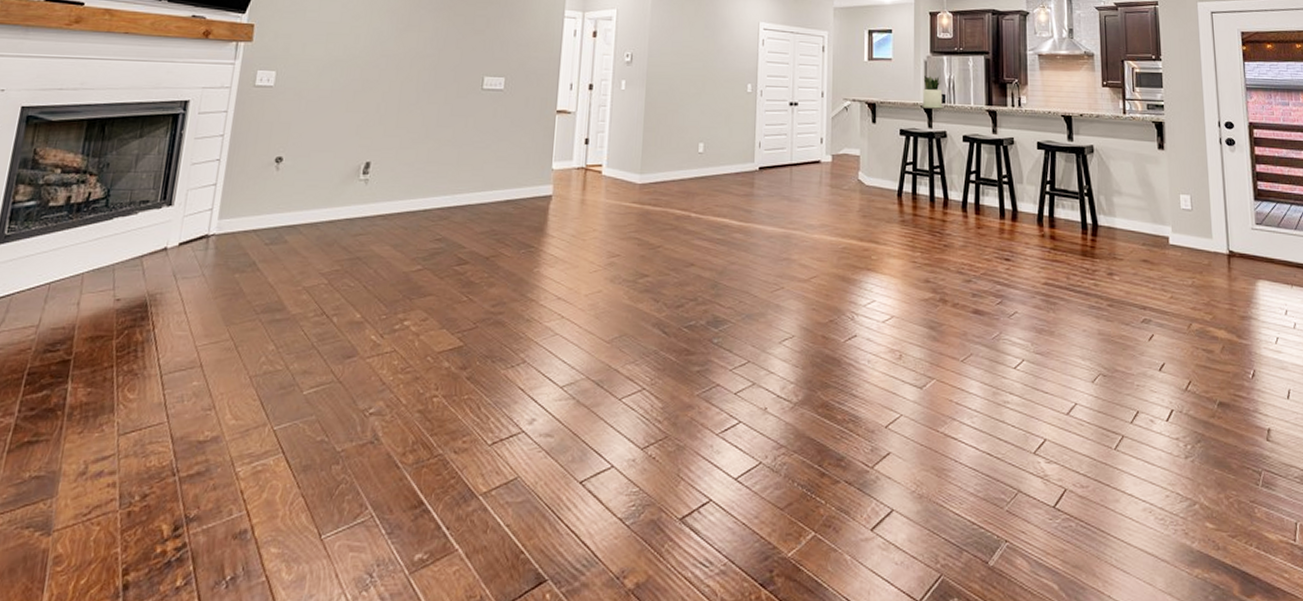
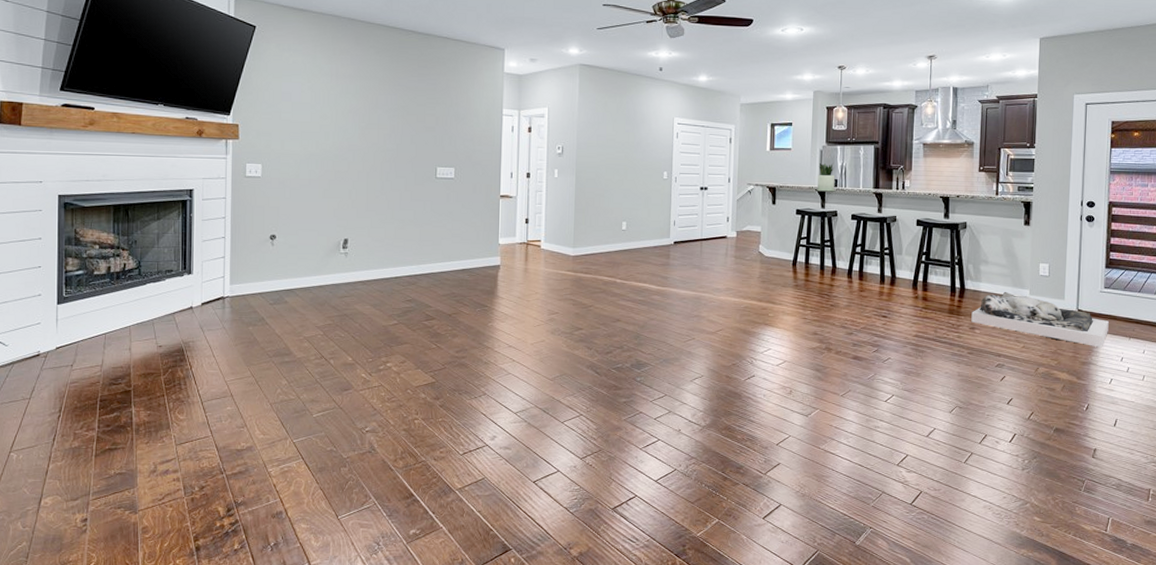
dog bed: none [1108,228,1267,298] -> present [971,291,1109,348]

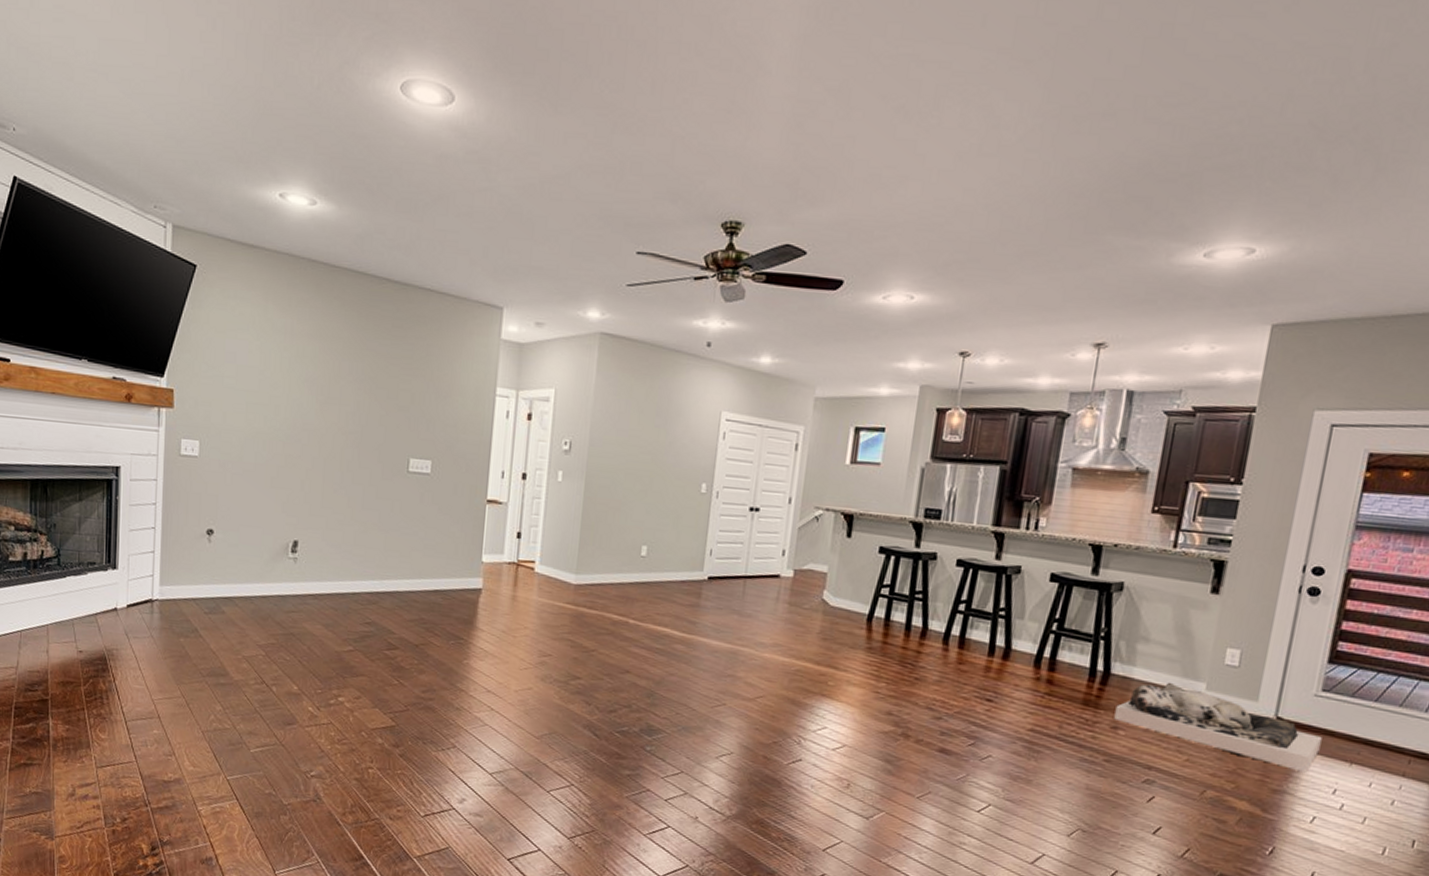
planter: present [815,163,836,193] -> none [909,486,940,528]

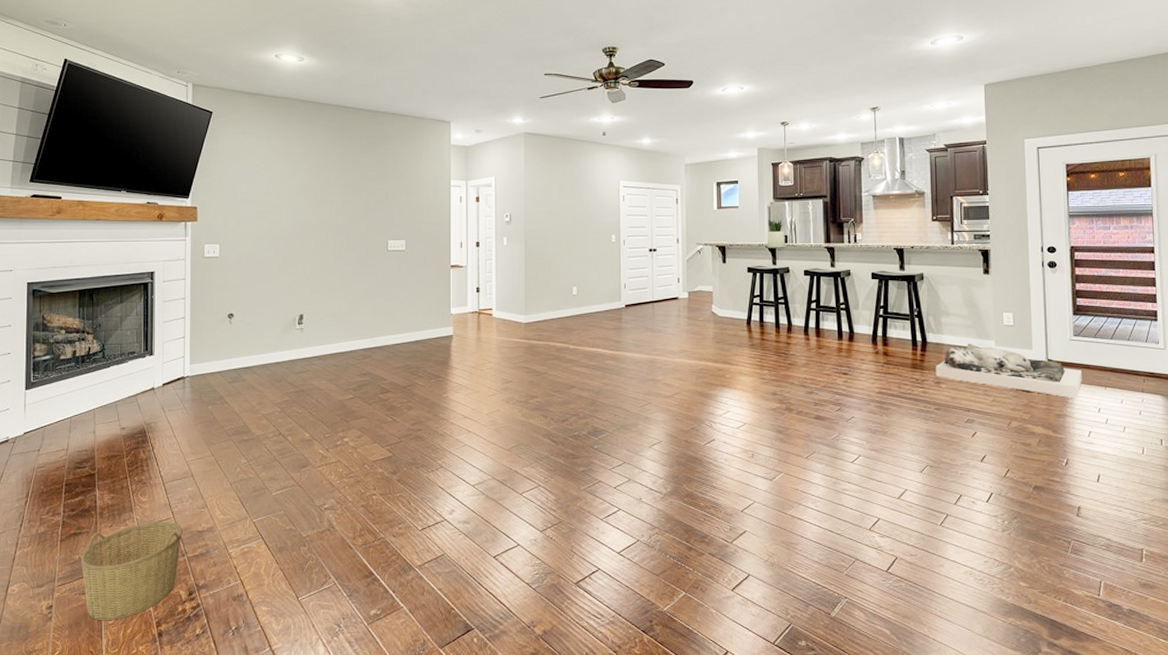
basket: none [31,763,146,865] -> present [80,522,183,621]
planter: none [909,486,940,528] -> present [765,219,787,249]

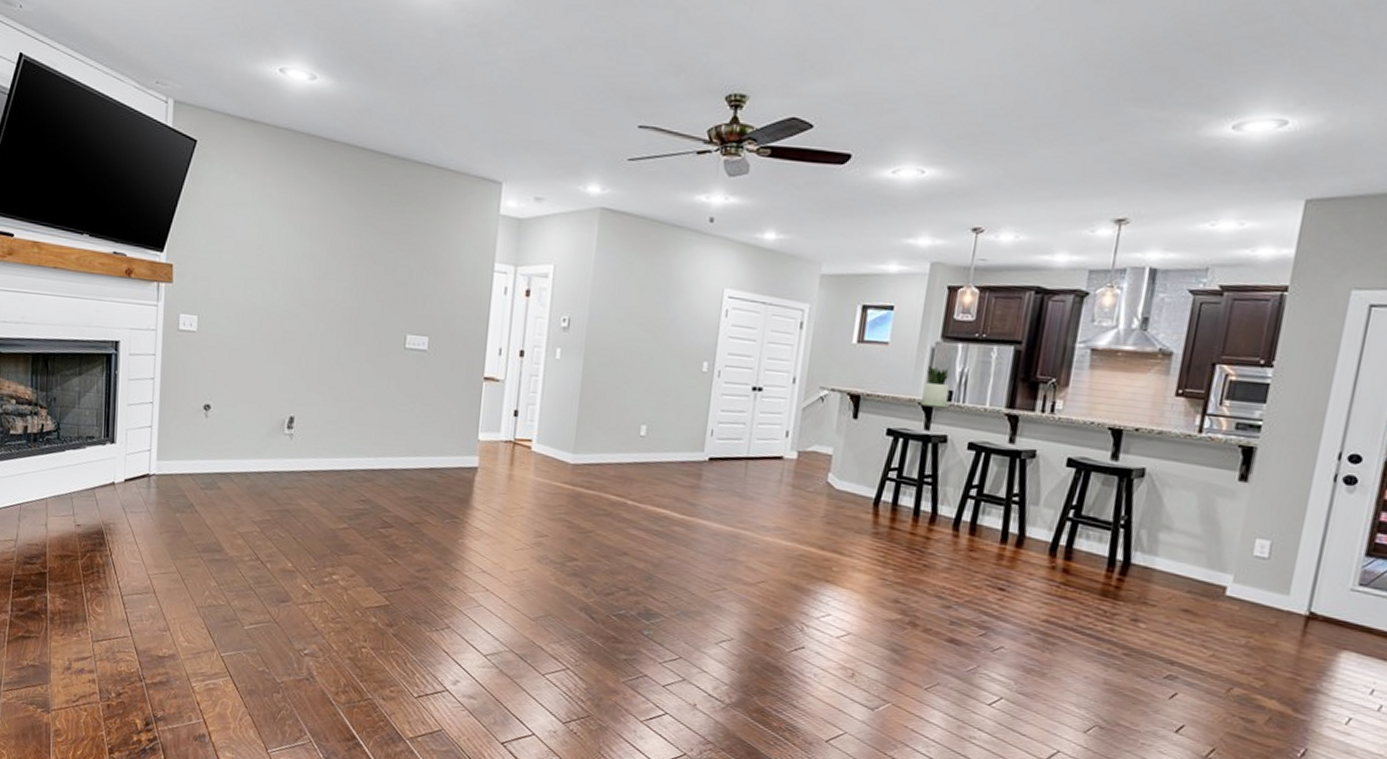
basket: present [80,522,183,621] -> none [28,637,141,739]
dog bed: present [936,343,1082,399] -> none [1134,573,1359,671]

